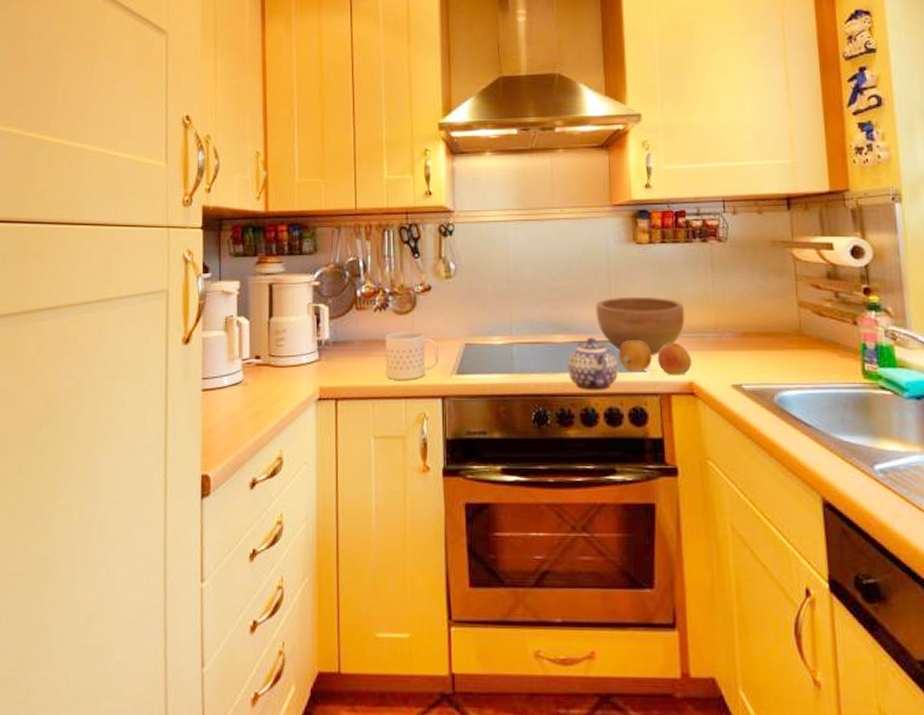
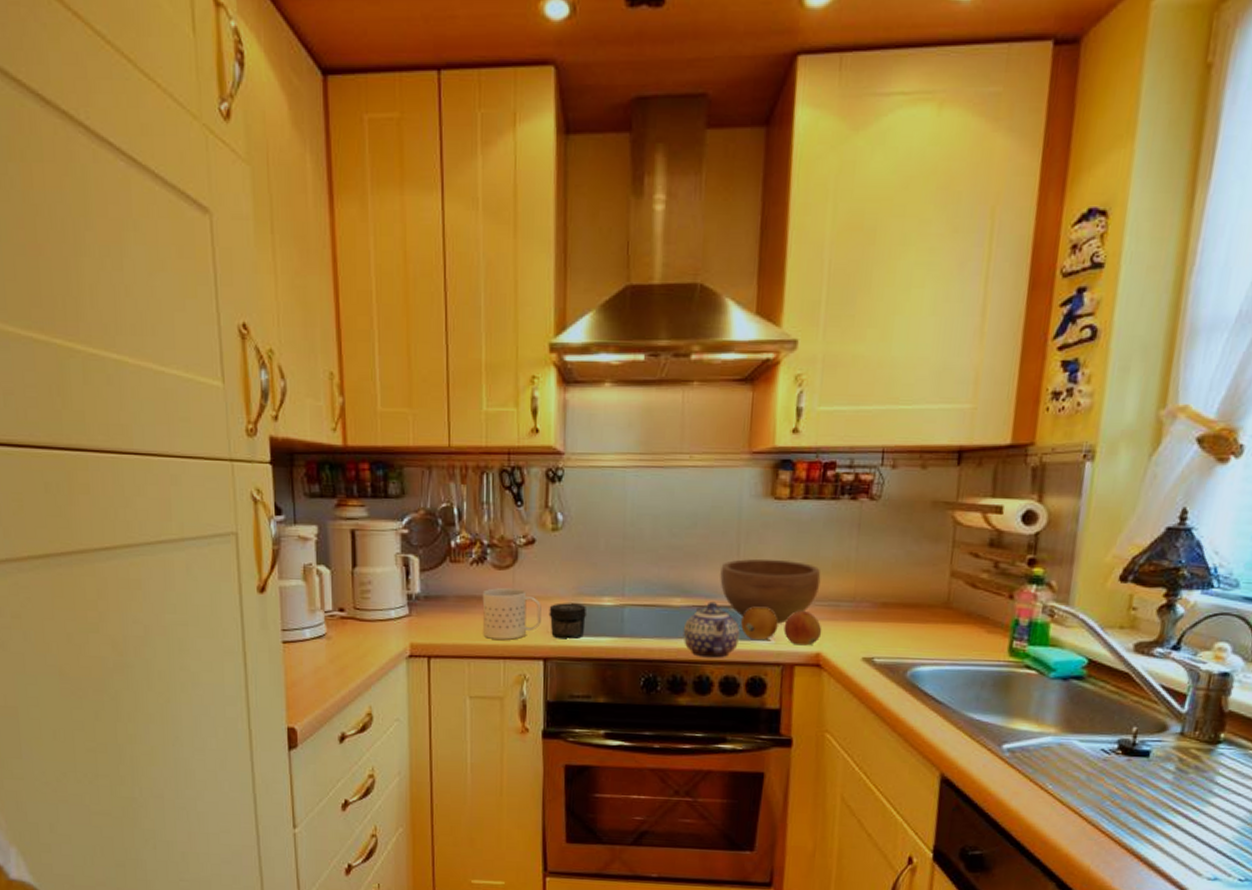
jar: none [445,343,480,378] -> present [549,603,587,640]

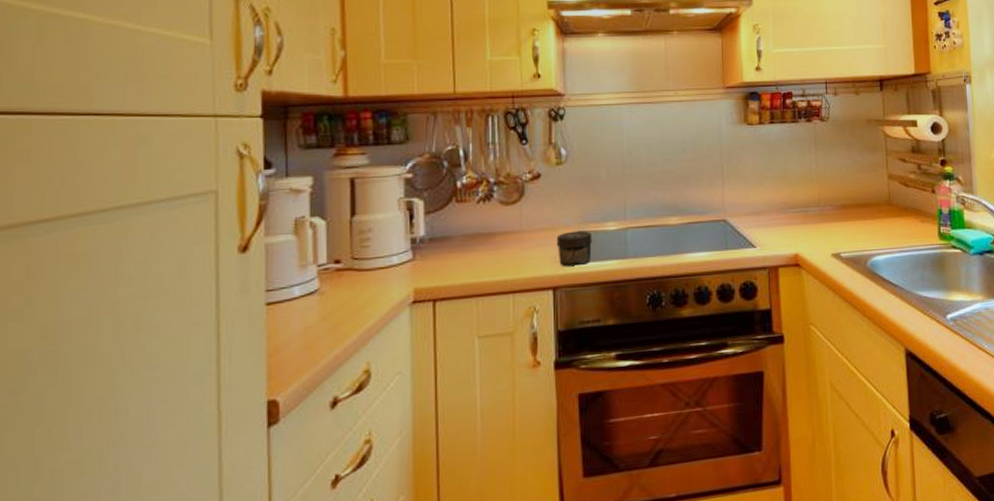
mug: present [482,587,541,640] -> none [490,221,549,275]
teapot: present [682,601,740,659] -> none [681,217,731,271]
bowl: present [720,558,821,624] -> none [709,175,791,232]
fruit: present [741,606,778,641] -> none [730,218,761,249]
fruit: present [783,611,822,646] -> none [766,218,797,249]

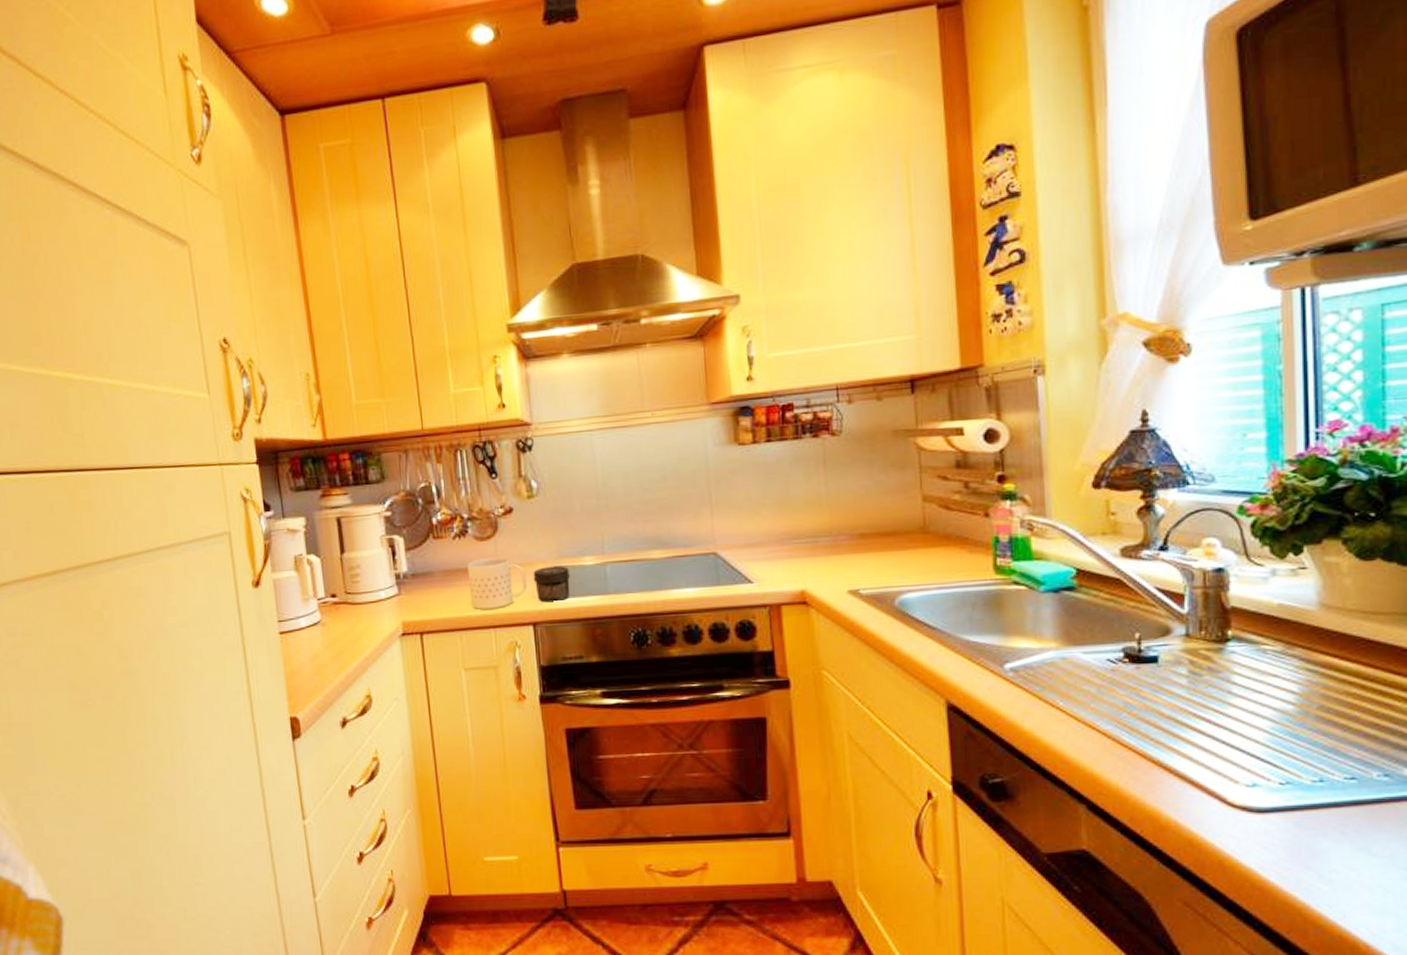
mug: none [490,221,549,275] -> present [467,557,527,610]

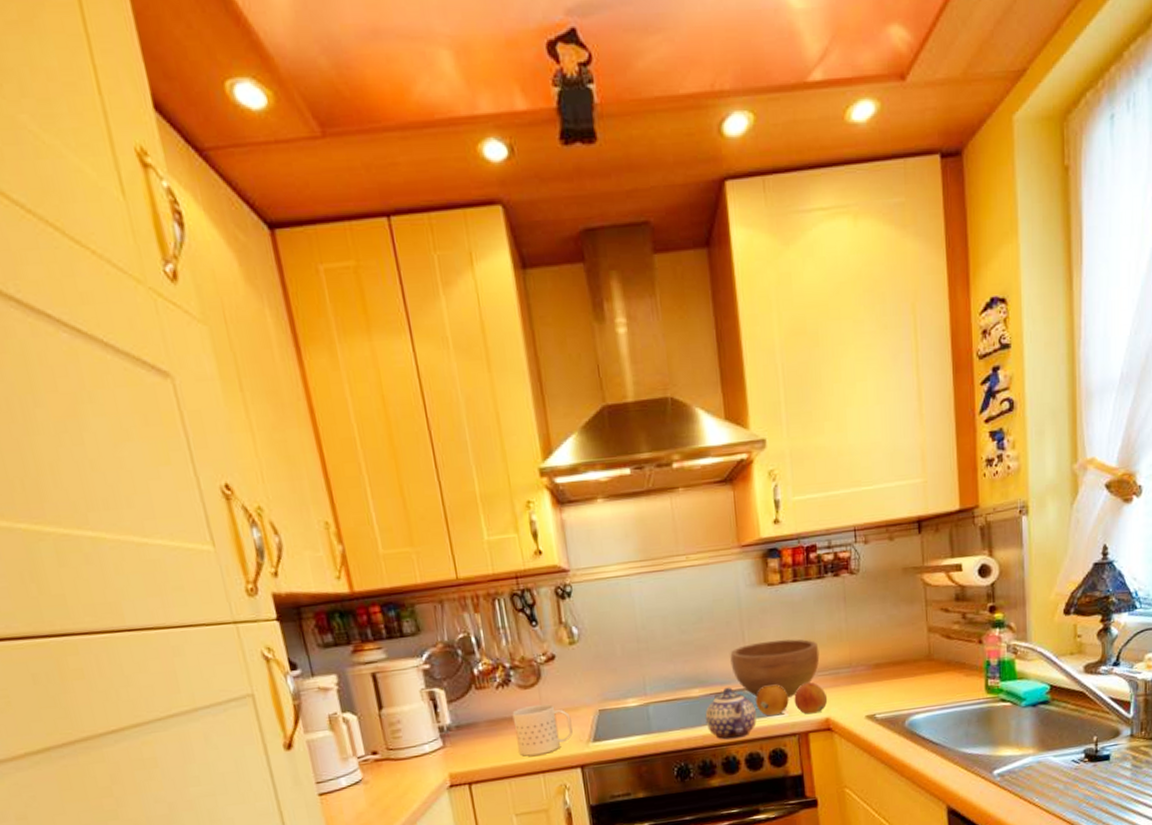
jar: present [533,566,571,603] -> none [578,709,615,745]
teapot: none [666,550,723,608] -> present [705,687,757,741]
bowl: none [695,502,795,566] -> present [730,639,820,698]
fruit: none [722,550,759,585] -> present [756,684,789,717]
fruit: none [765,550,804,585] -> present [794,682,828,715]

